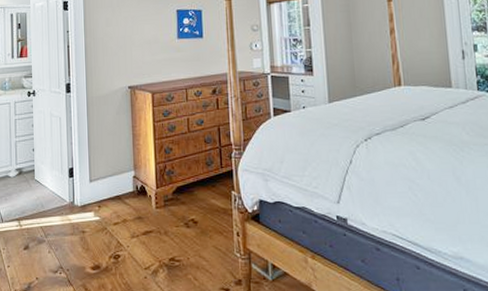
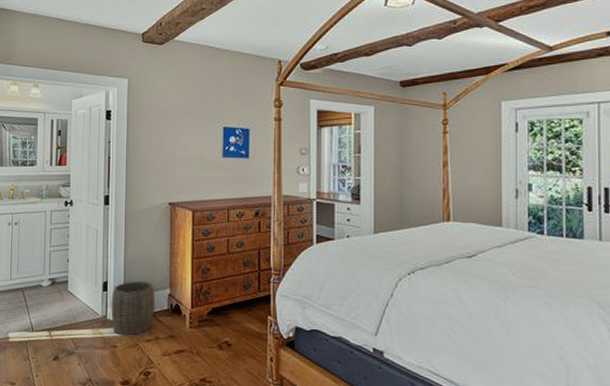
woven basket: none [77,165,121,220] -> present [111,281,155,336]

